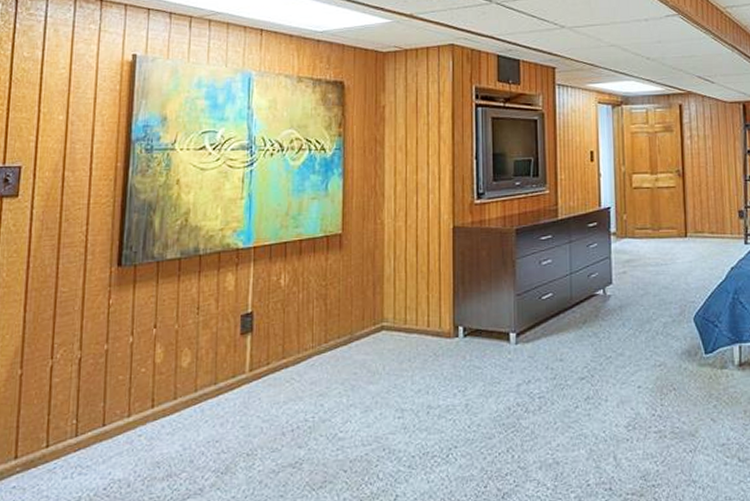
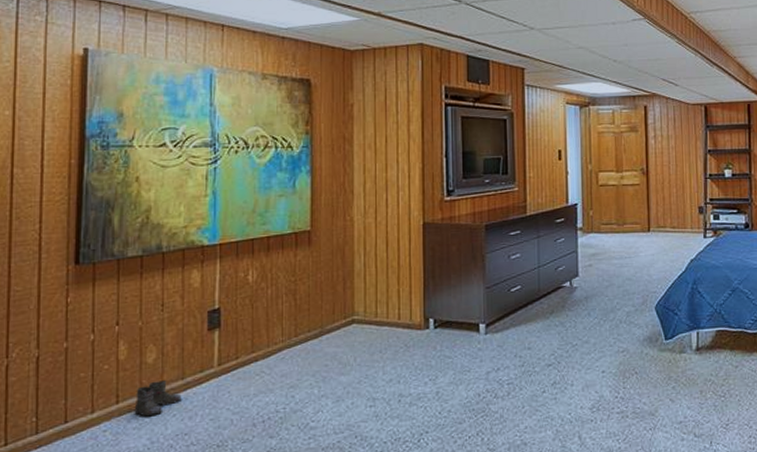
boots: none [168,385,214,422] -> present [134,380,182,417]

